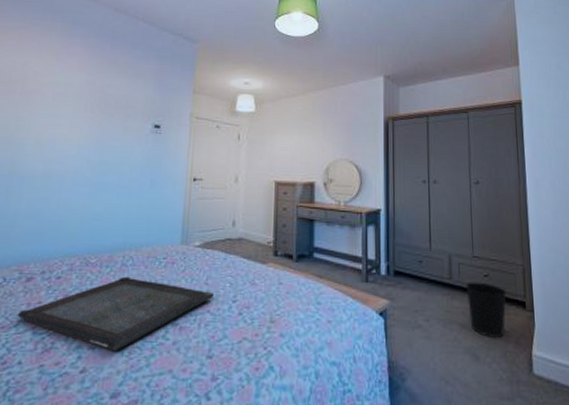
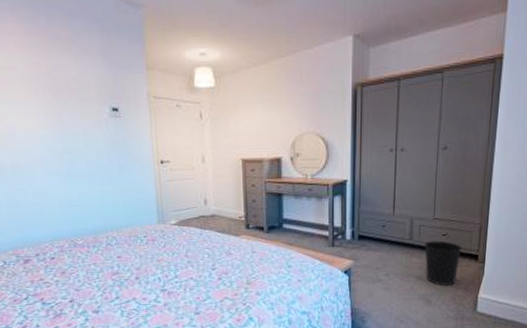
serving tray: present [17,276,214,352] -> none [24,254,194,314]

